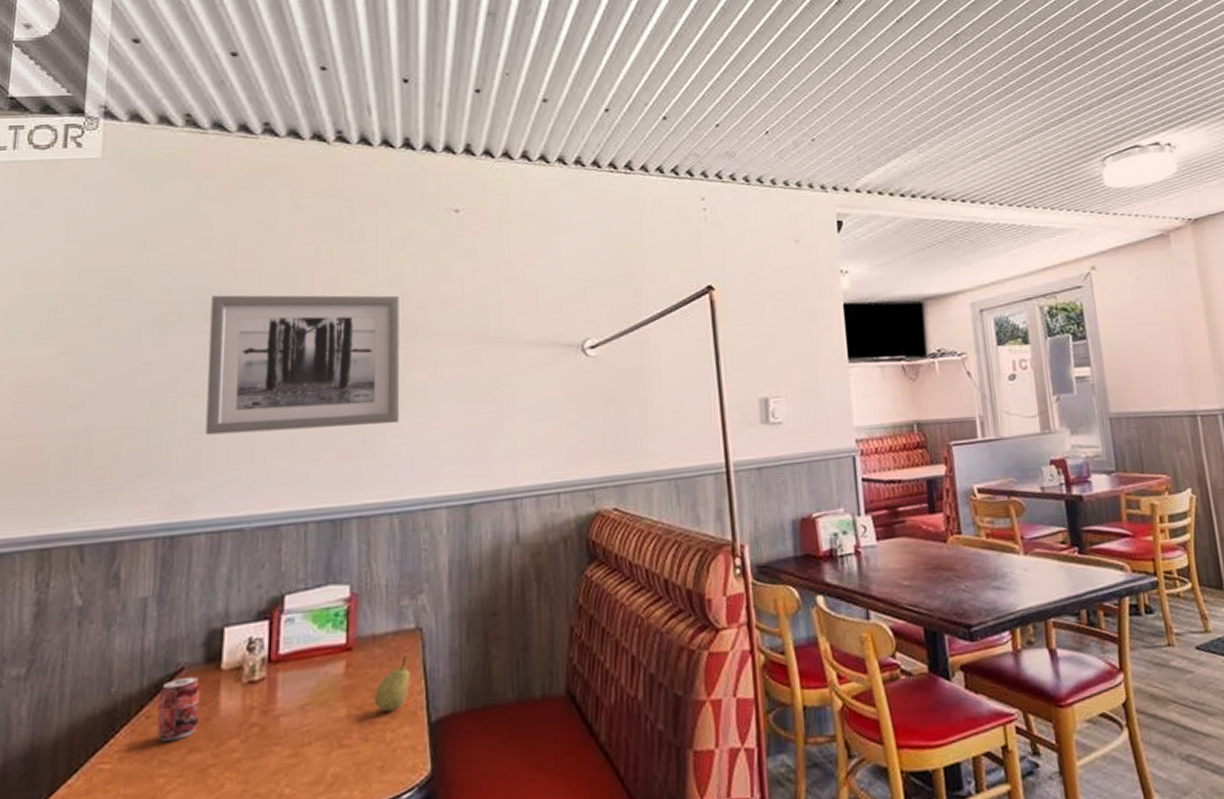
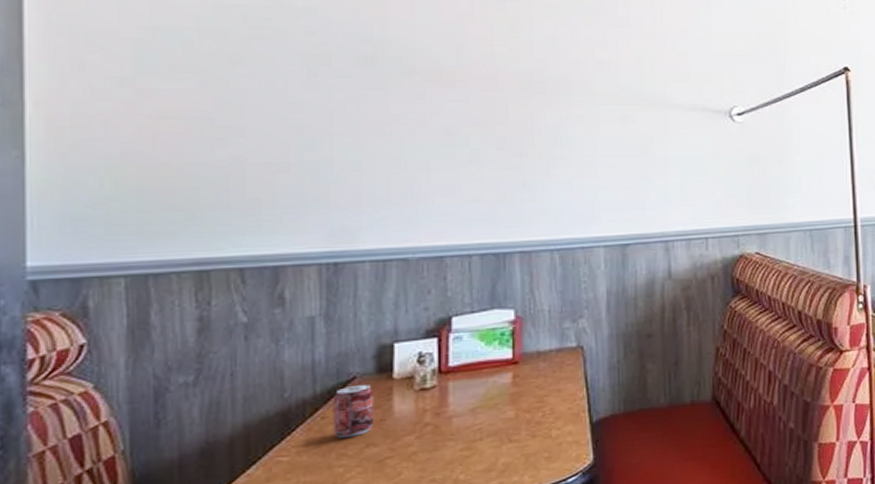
wall art: present [205,295,401,436] -> none [361,42,558,174]
fruit: present [375,656,410,712] -> none [540,369,573,414]

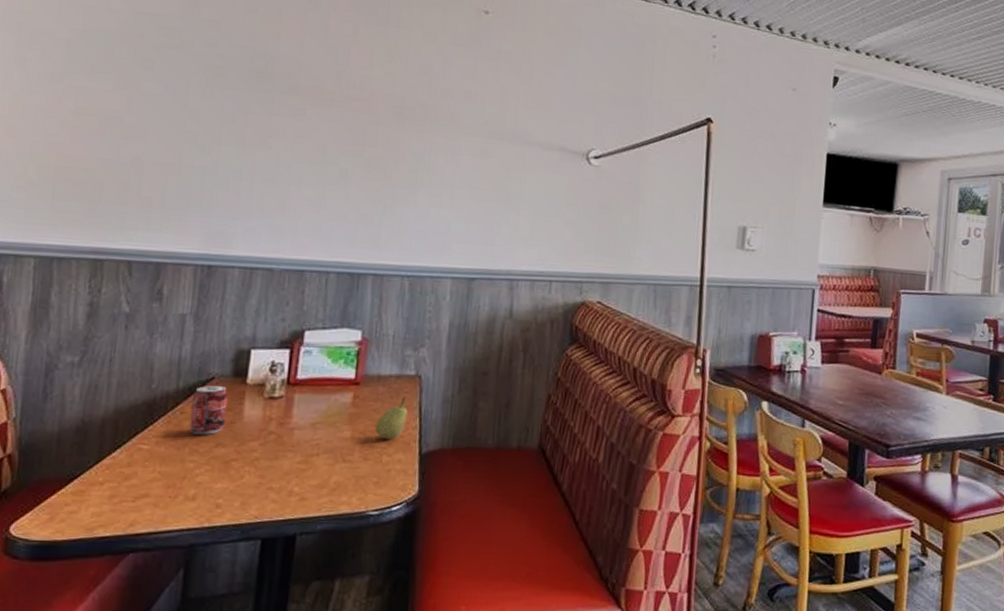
fruit: none [540,369,573,414] -> present [375,396,408,439]

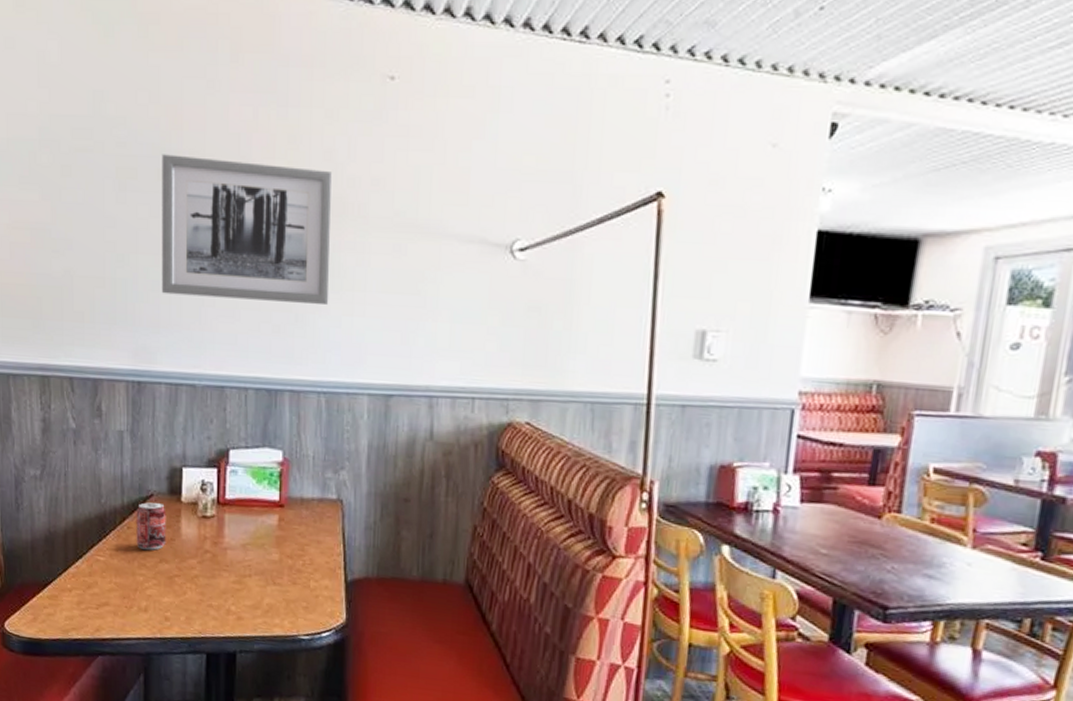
wall art: none [243,57,428,197] -> present [161,154,333,304]
fruit: present [375,396,408,439] -> none [302,521,332,565]

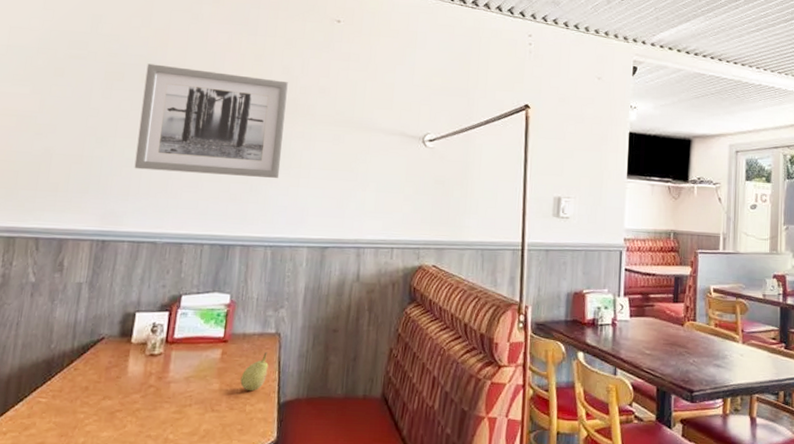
beverage can: present [136,502,166,551] -> none [81,344,115,390]
fruit: none [302,521,332,565] -> present [240,352,269,391]

